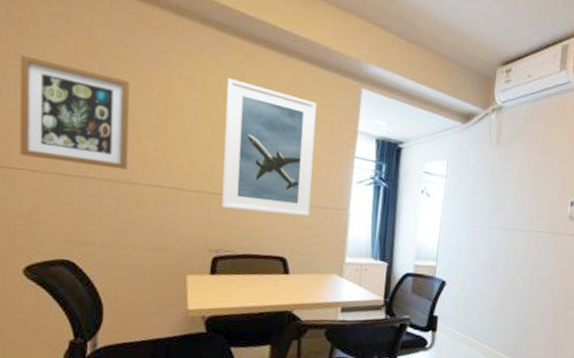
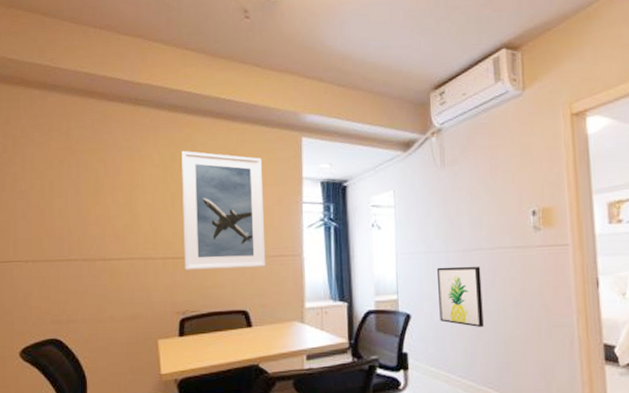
wall art: present [19,53,130,170] -> none [14,163,102,250]
wall art: none [472,241,516,302] -> present [437,266,484,328]

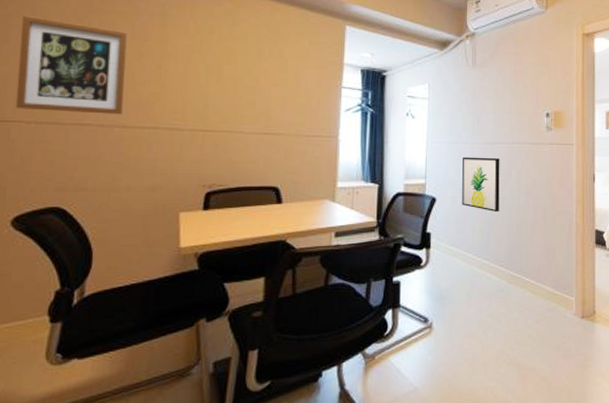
wall art: none [14,163,102,250] -> present [15,15,127,115]
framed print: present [181,151,266,270] -> none [214,25,304,146]

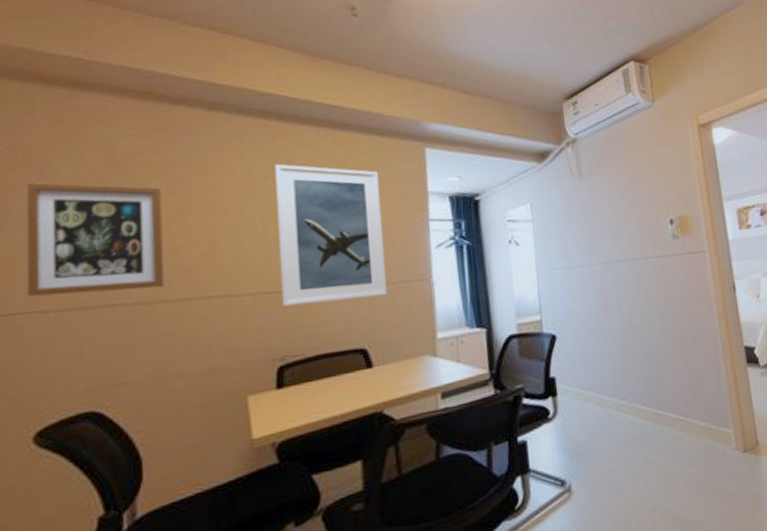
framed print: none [214,25,304,146] -> present [275,164,388,307]
wall art: present [462,157,500,213] -> none [581,278,632,343]

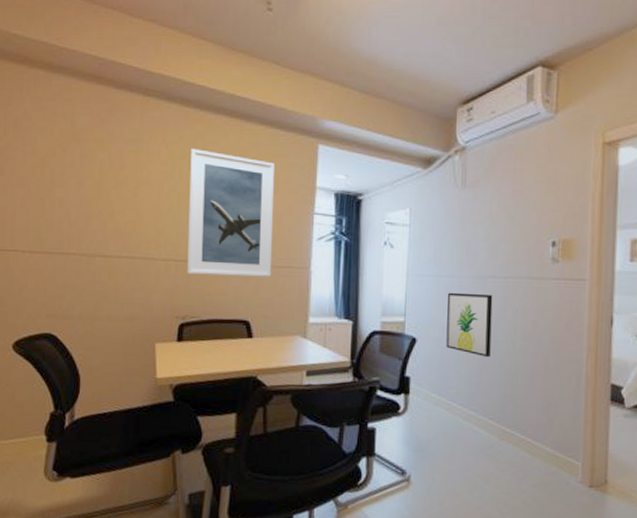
wall art: present [26,182,164,297] -> none [12,147,105,244]
wall art: none [581,278,632,343] -> present [446,292,493,358]

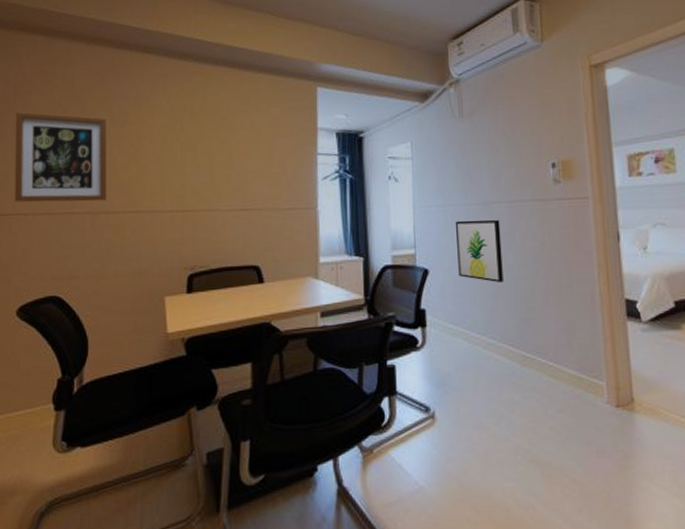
wall art: none [12,147,105,244] -> present [14,111,107,202]
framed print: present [187,149,275,277] -> none [192,100,279,224]

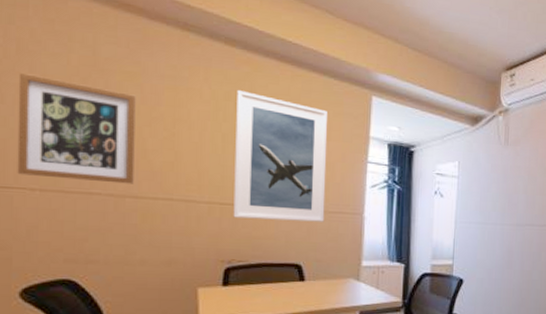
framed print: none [192,100,279,224] -> present [233,90,328,222]
wall art: present [456,219,503,283] -> none [489,238,530,296]

